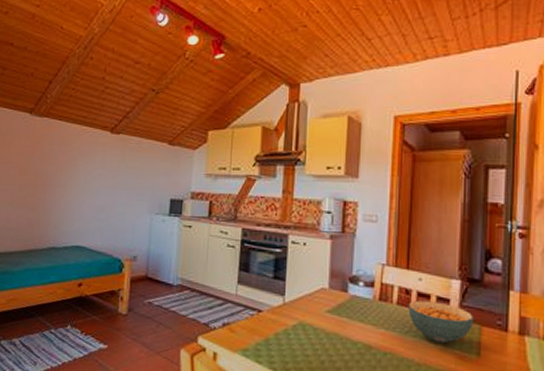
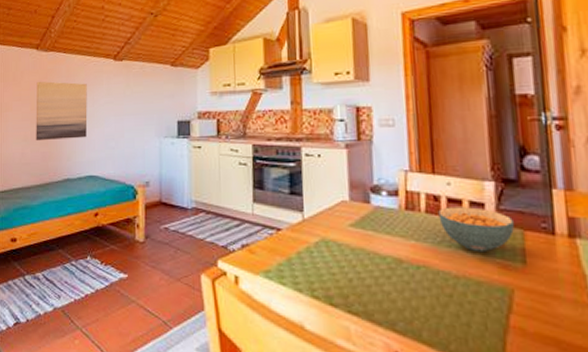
wall art: none [22,146,81,208] -> present [36,81,88,140]

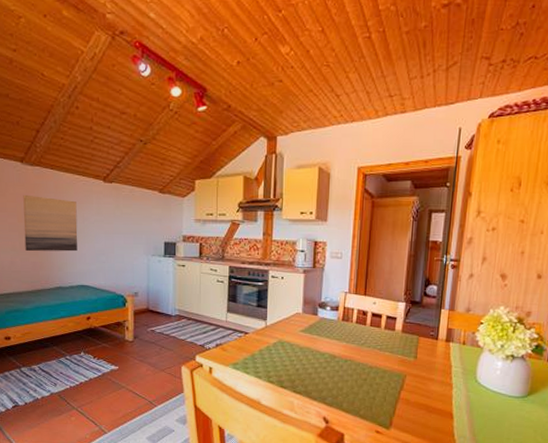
cereal bowl: present [438,207,514,253] -> none [364,319,413,351]

